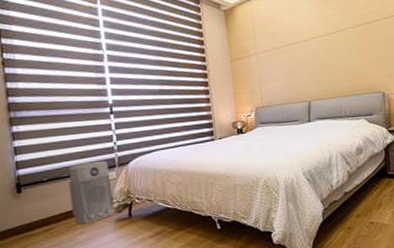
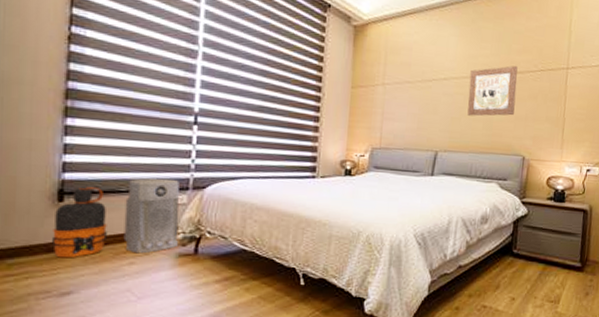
water bottle: none [16,177,59,238] -> present [52,187,107,259]
wall art: none [326,17,369,67] -> present [467,65,518,117]

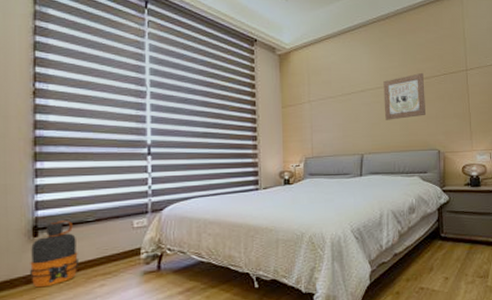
air purifier: present [123,178,179,254] -> none [92,205,142,276]

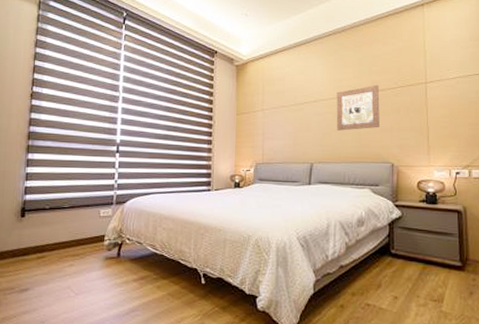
water bottle: present [30,220,78,288] -> none [16,205,54,262]

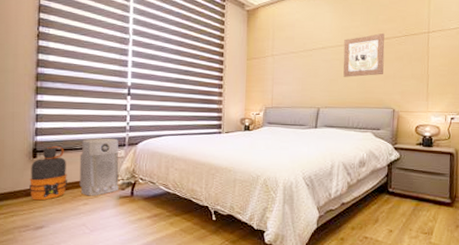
water bottle: none [16,205,54,262] -> present [30,146,67,201]
air purifier: none [66,196,106,257] -> present [79,138,119,197]

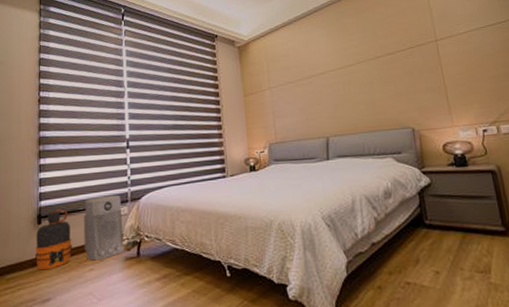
wall art: present [343,32,385,77] -> none [344,48,394,101]

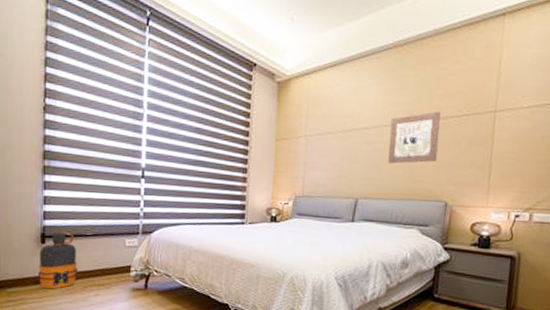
air purifier: present [83,195,124,261] -> none [90,224,132,288]
wall art: none [344,48,394,101] -> present [388,111,441,164]

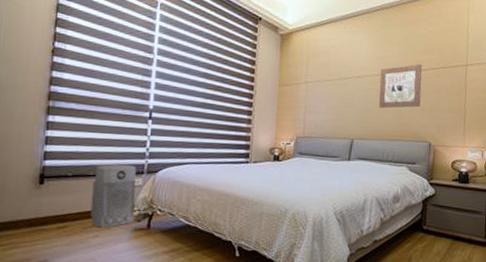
water bottle: present [38,231,77,289] -> none [34,172,77,232]
air purifier: none [90,224,132,288] -> present [90,164,136,228]

